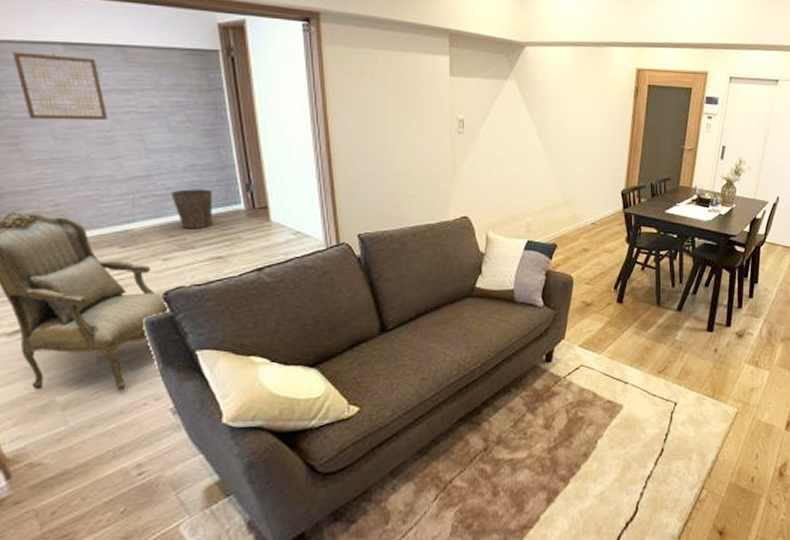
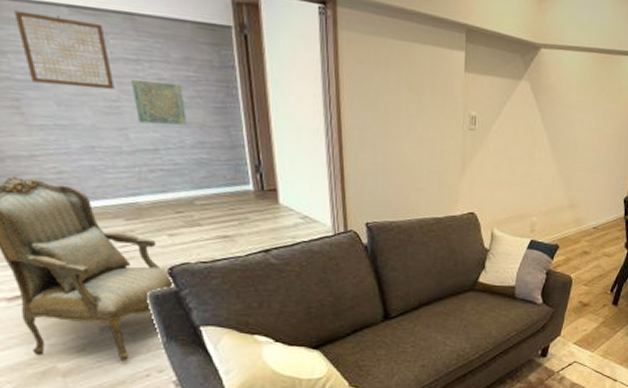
wall art: none [124,108,179,151] -> present [132,79,188,126]
waste bin: present [171,189,212,229] -> none [179,166,220,207]

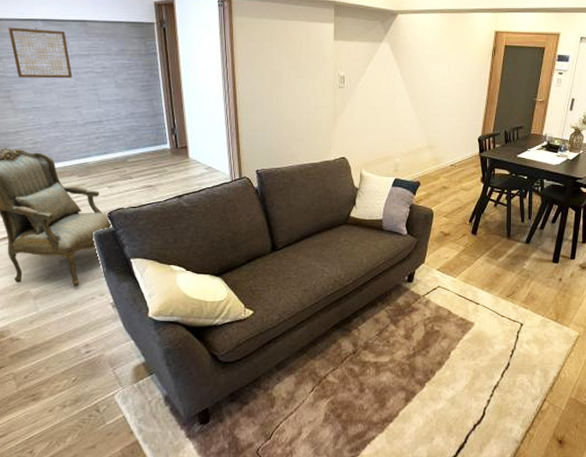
wall art: present [132,79,188,126] -> none [84,69,123,102]

